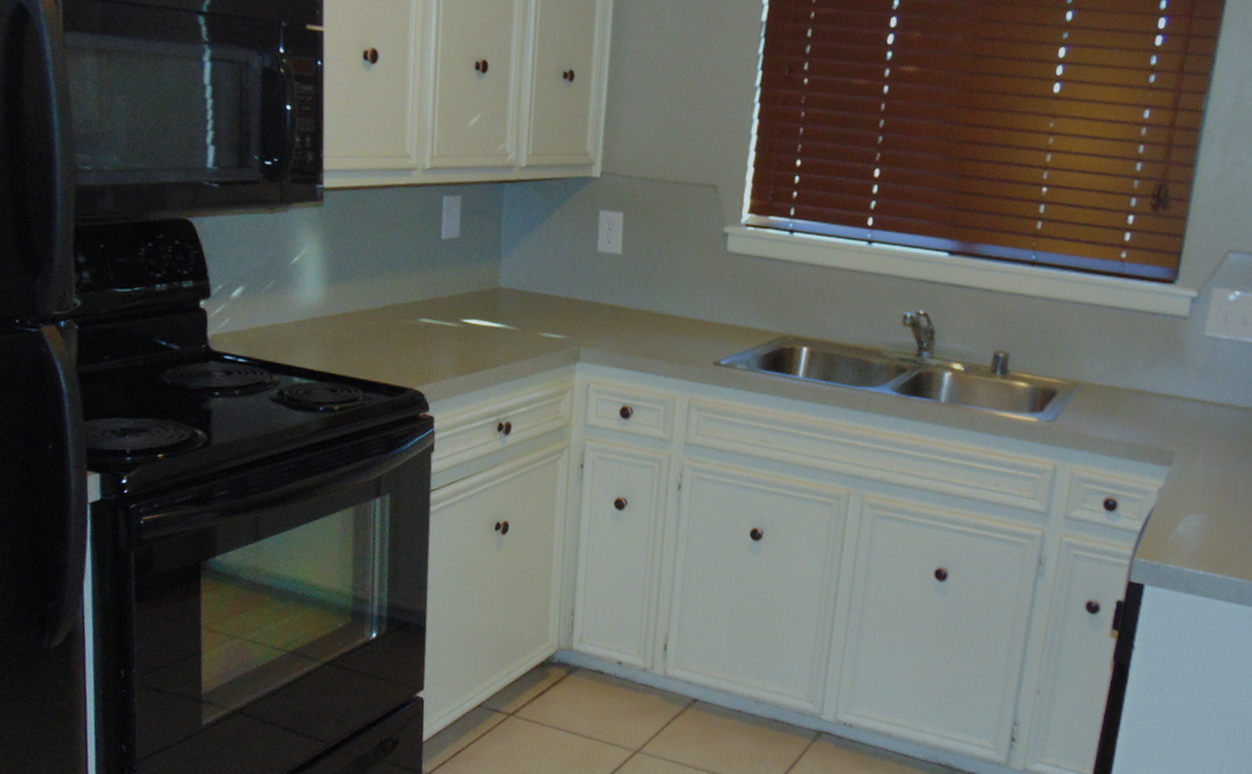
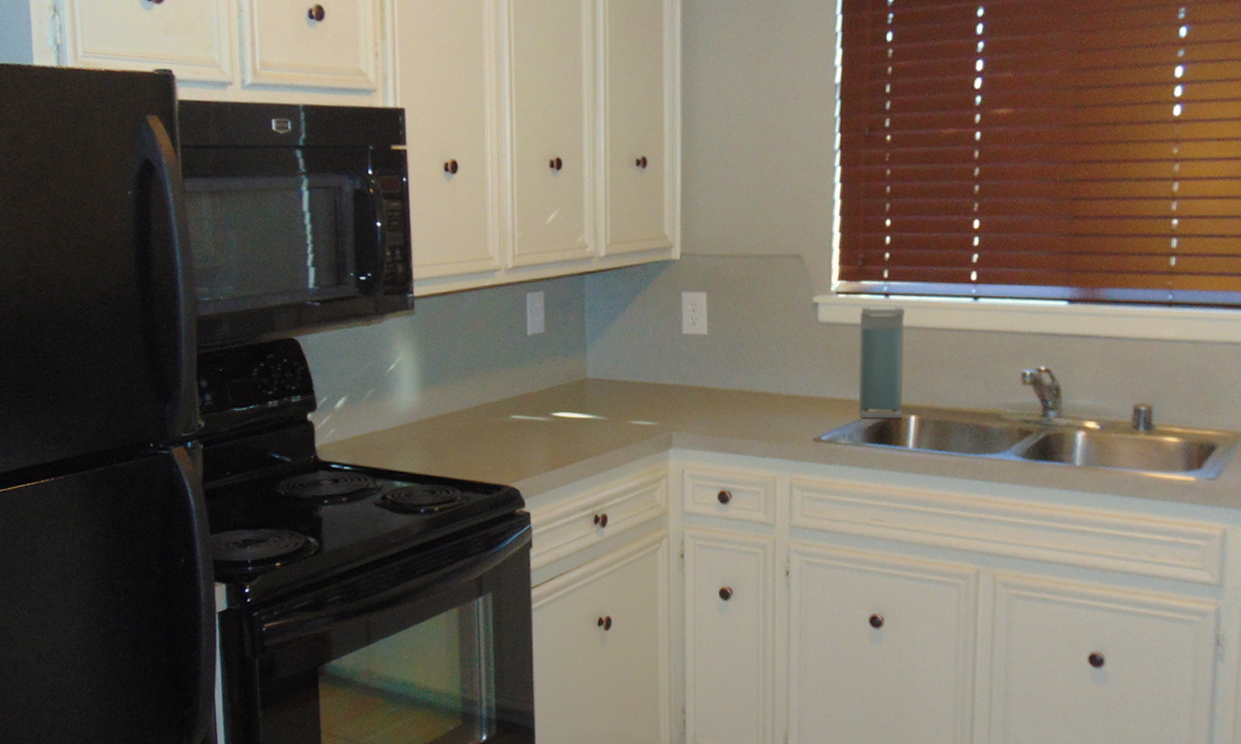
soap dispenser: none [756,241,807,349] -> present [858,307,906,419]

